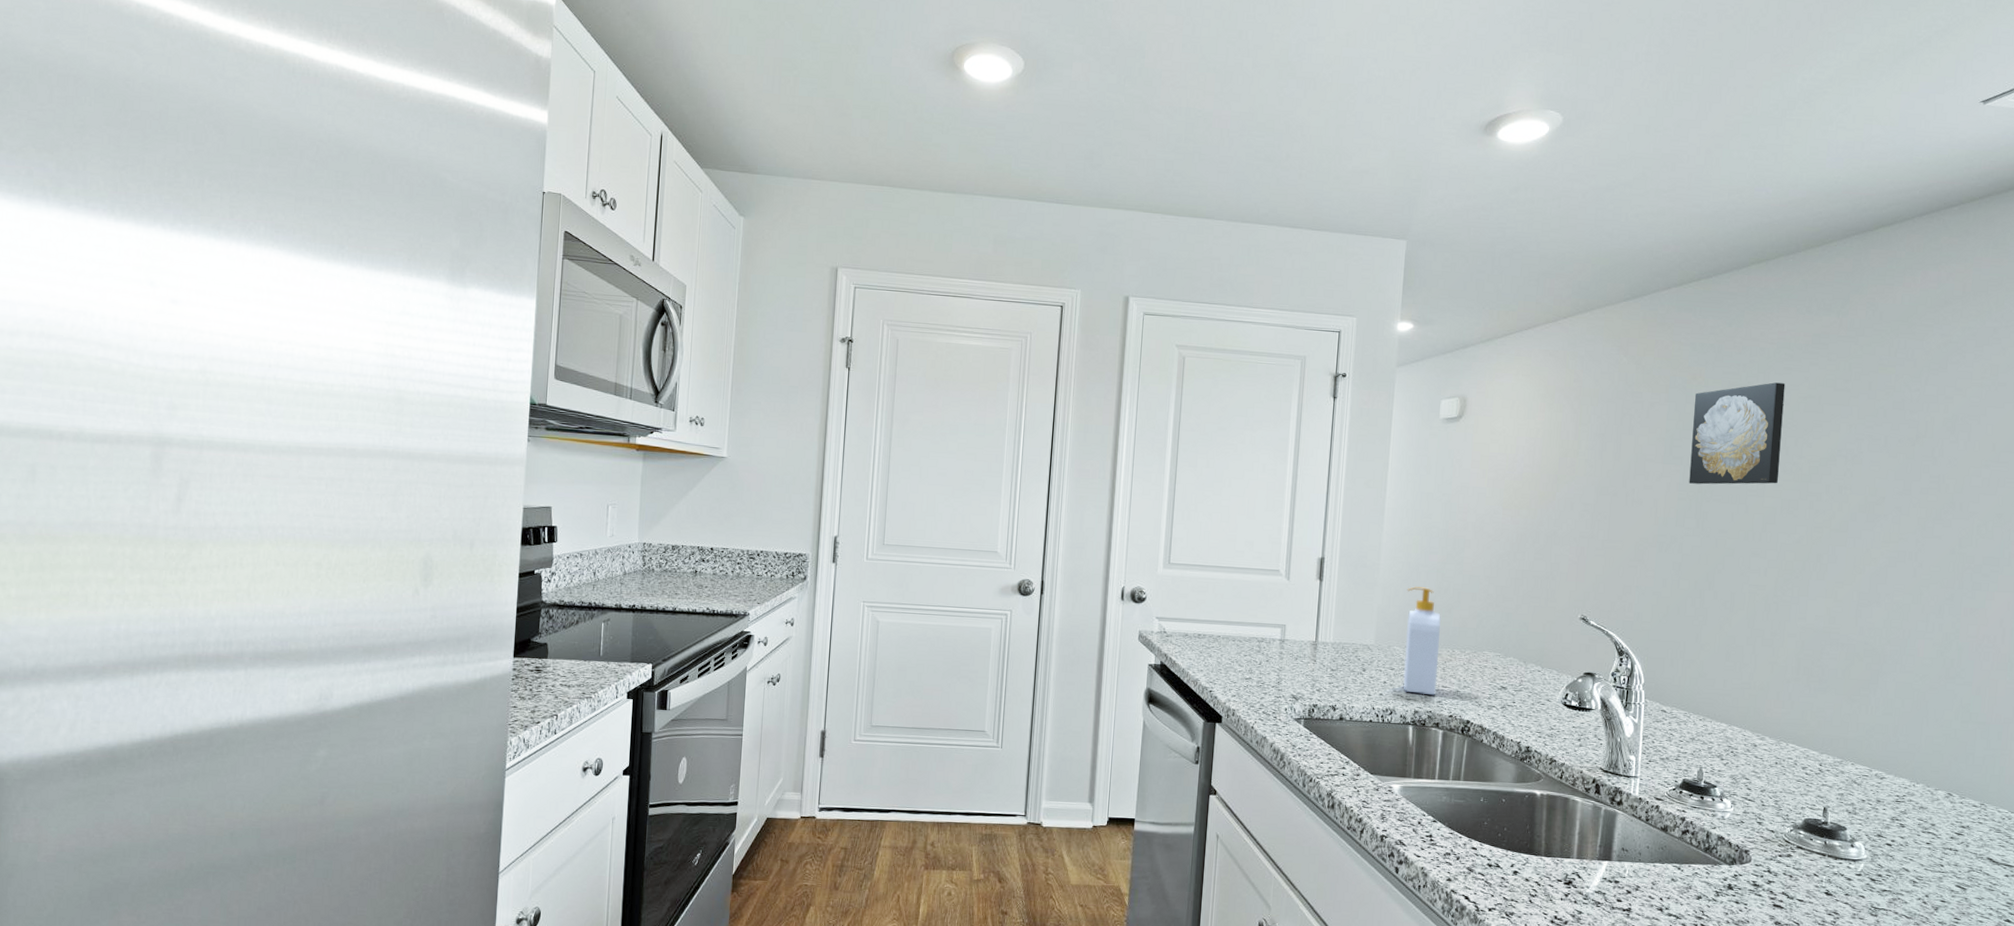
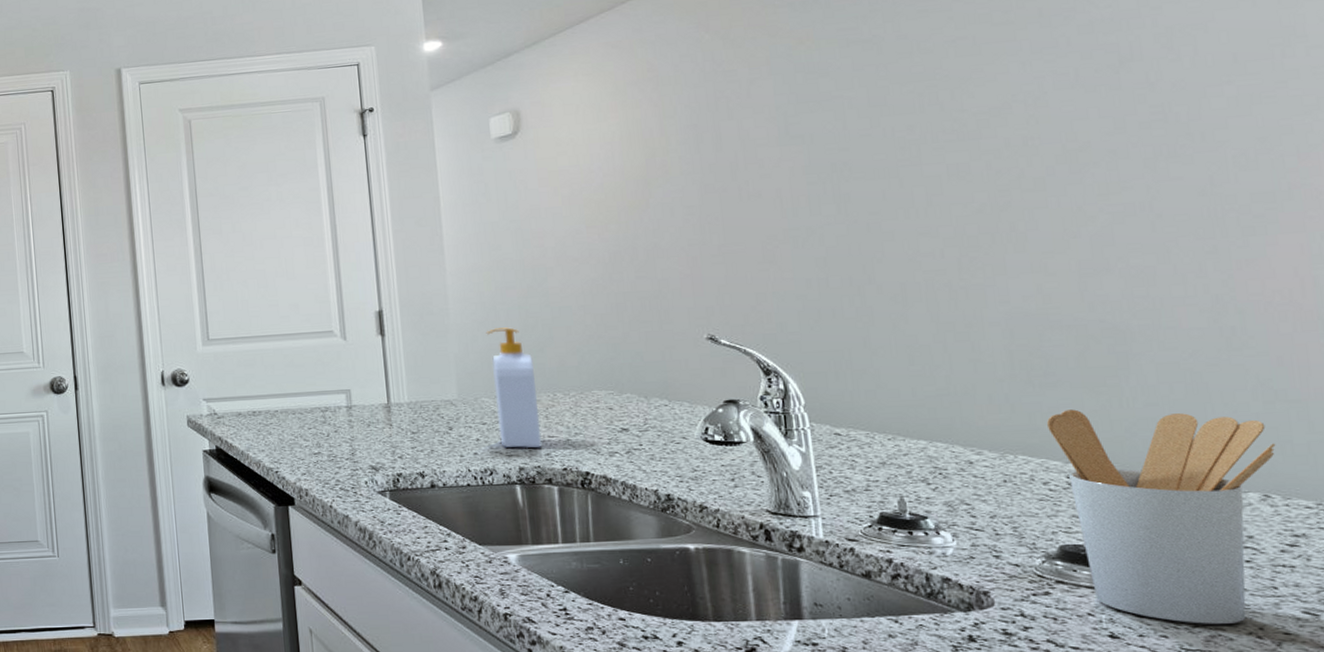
wall art: present [1689,382,1786,485] -> none [805,28,938,164]
utensil holder: none [1813,711,1963,891] -> present [1046,409,1276,624]

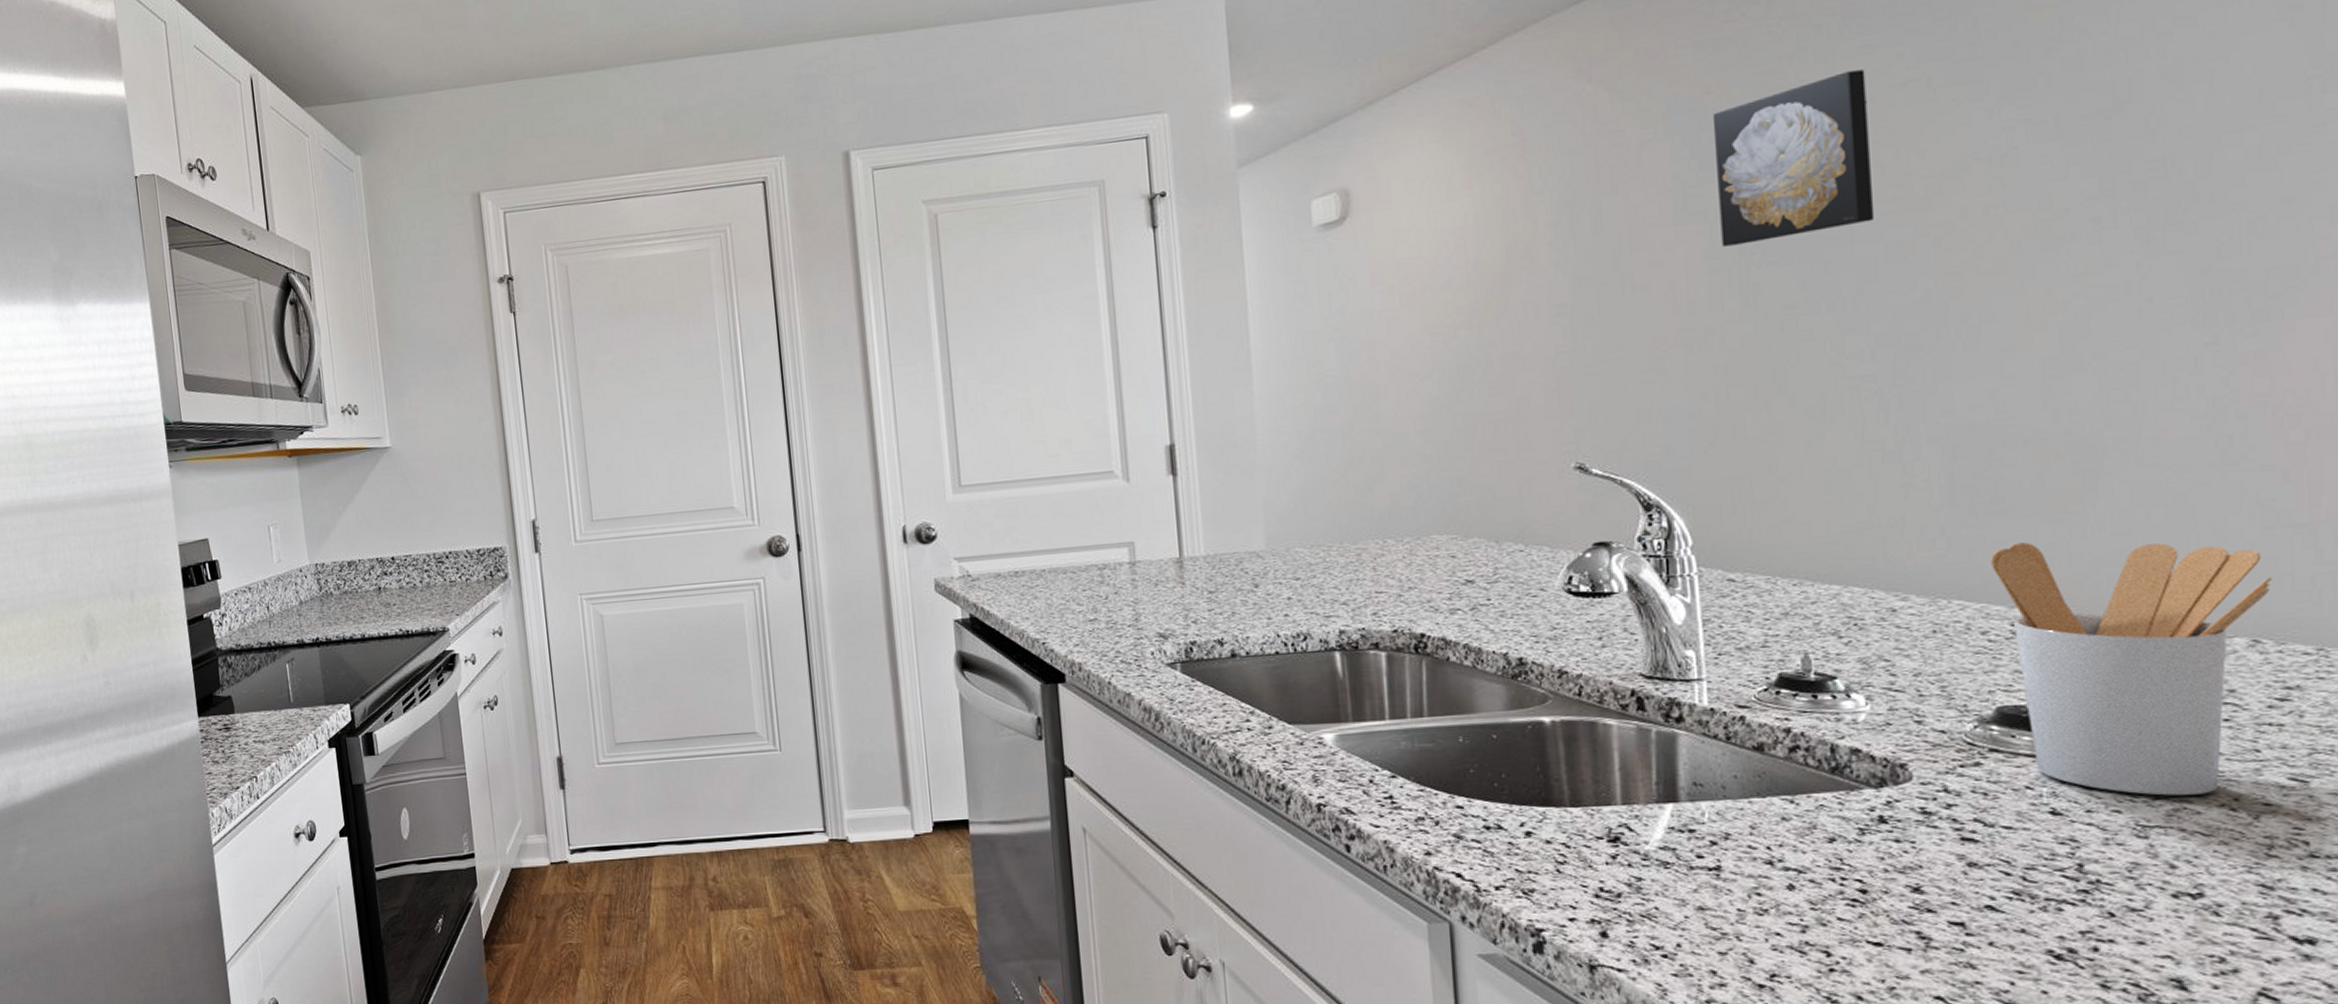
soap bottle: present [486,327,542,449] -> none [1301,461,1368,608]
wall art: none [805,28,938,164] -> present [1712,69,1875,247]

